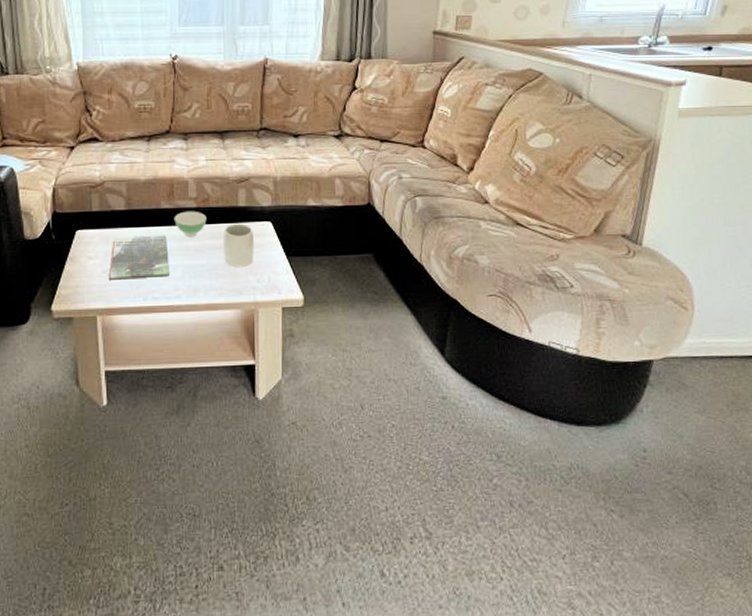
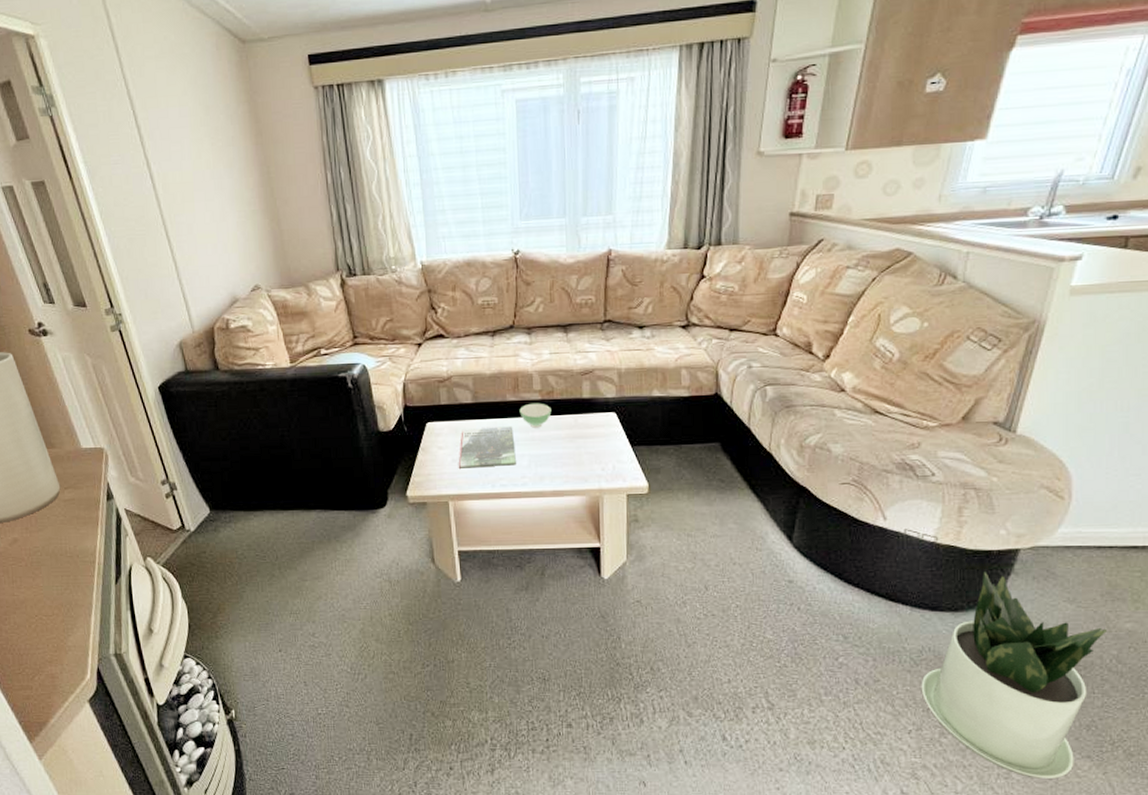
mug: present [223,223,255,268] -> none [568,414,600,457]
planter: none [571,384,735,601] -> present [921,572,1107,778]

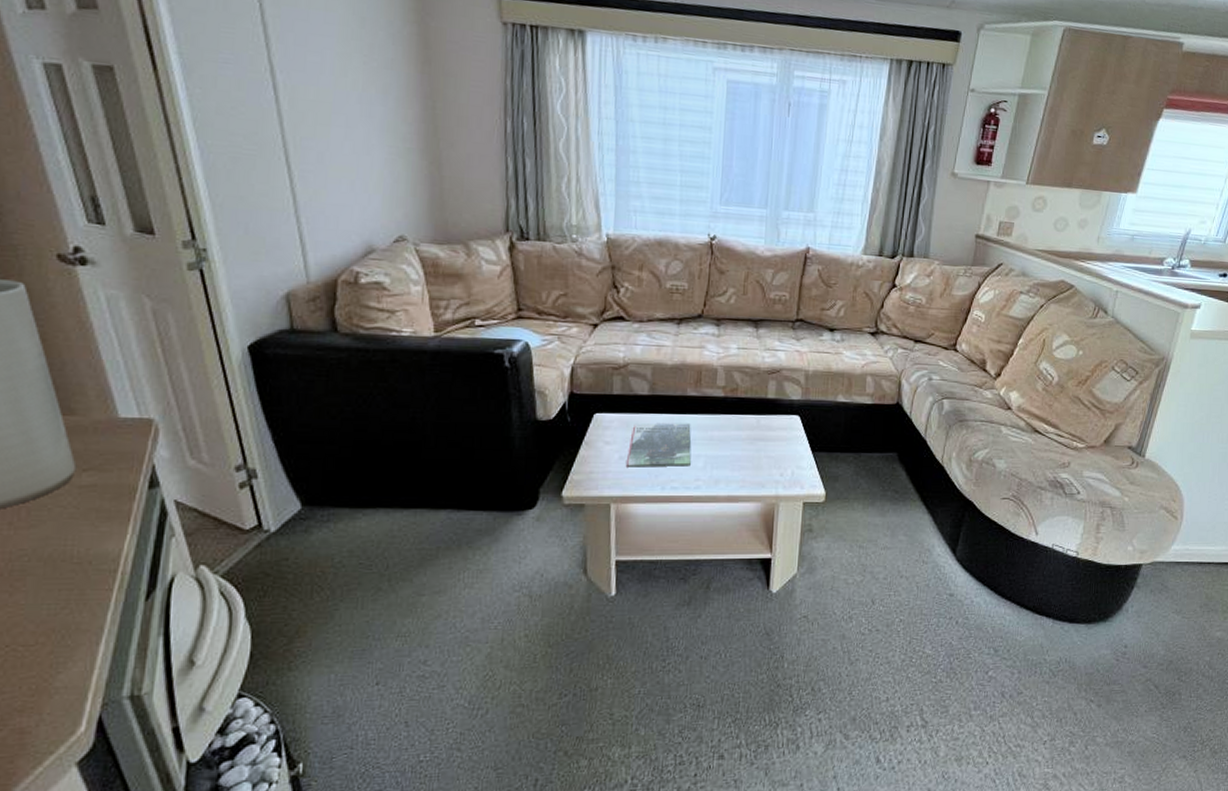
bowl: present [519,403,552,428] -> none [699,399,734,427]
planter: present [921,572,1107,778] -> none [1056,585,1203,781]

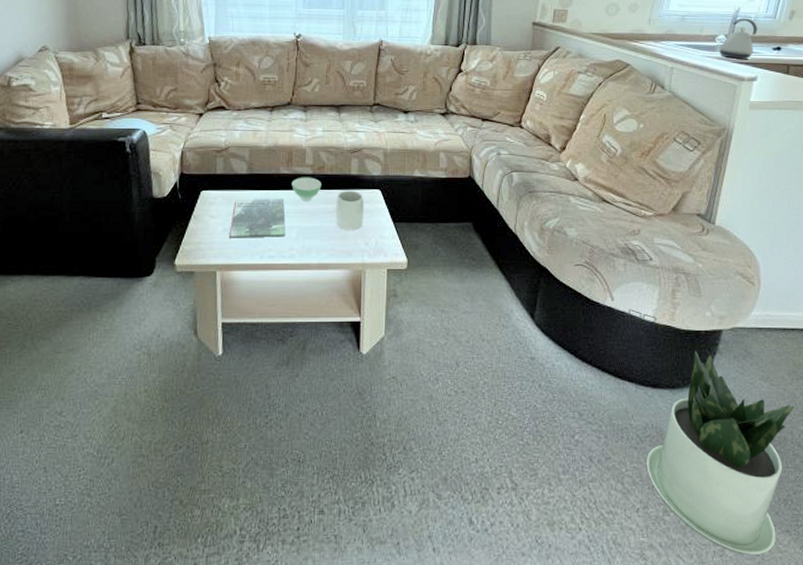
bowl: none [699,399,734,427] -> present [291,177,322,201]
mug: none [748,415,781,461] -> present [336,190,365,231]
planter: none [1056,585,1203,781] -> present [646,351,794,555]
kettle: none [1166,240,1206,285] -> present [719,18,758,59]

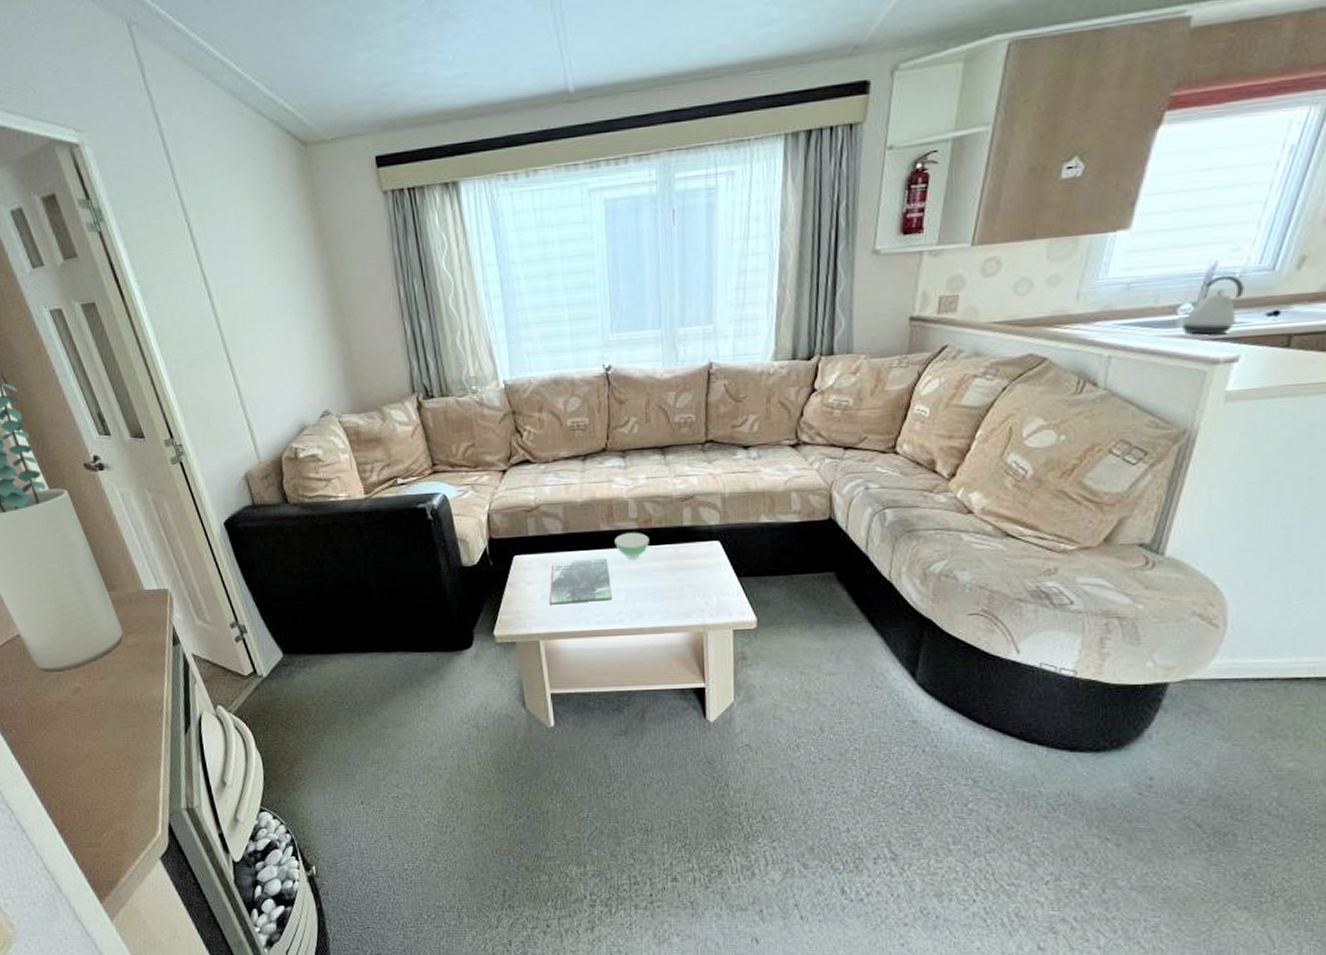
mug: present [336,190,365,231] -> none [668,544,702,590]
planter: present [646,351,794,555] -> none [1059,708,1266,932]

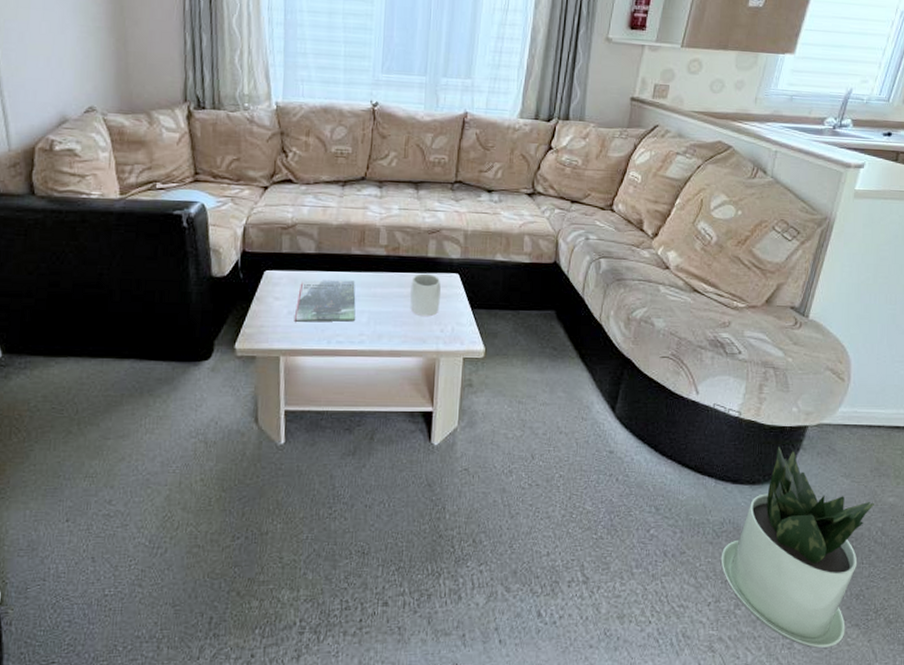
bowl: present [614,532,650,560] -> none [363,258,396,284]
mug: none [668,544,702,590] -> present [410,273,442,317]
planter: none [1059,708,1266,932] -> present [720,447,874,648]
kettle: present [1183,275,1244,335] -> none [827,100,869,145]

